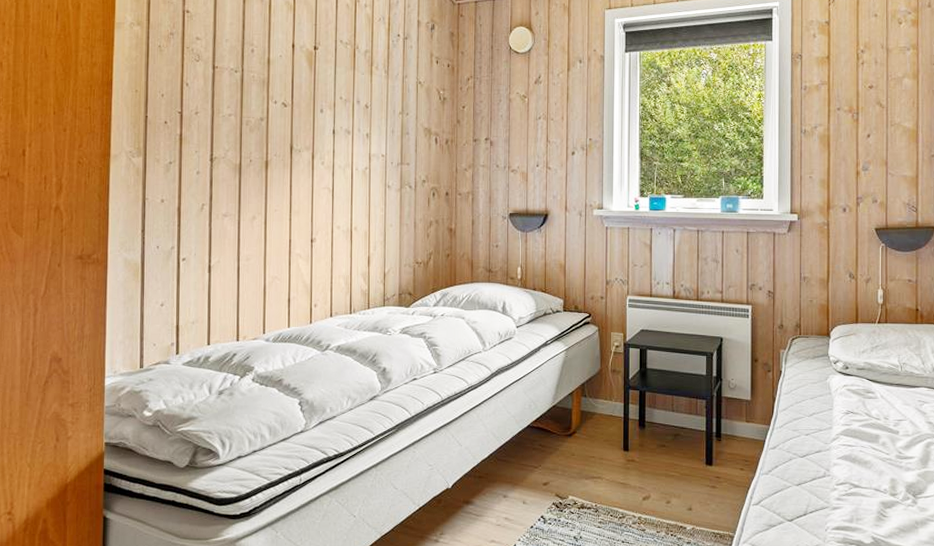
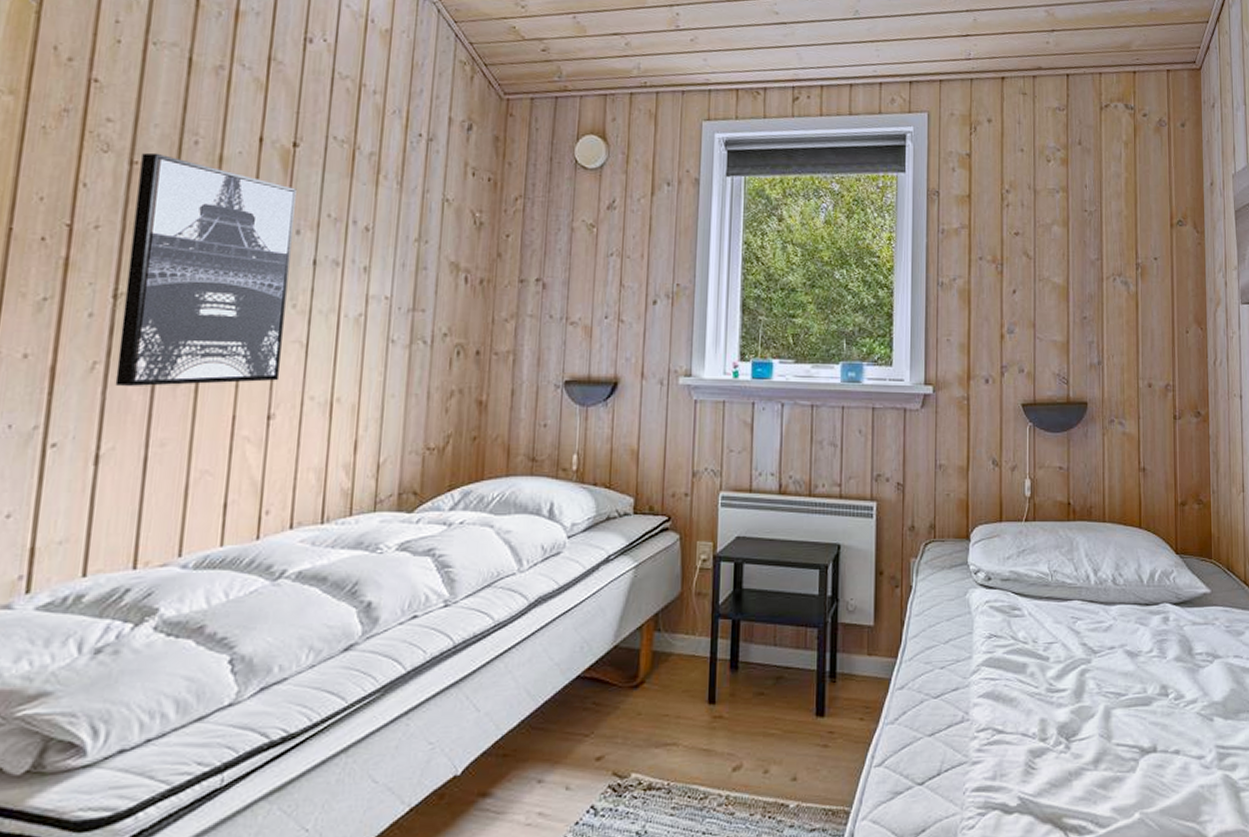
wall art: none [216,59,319,221] -> present [115,152,297,387]

